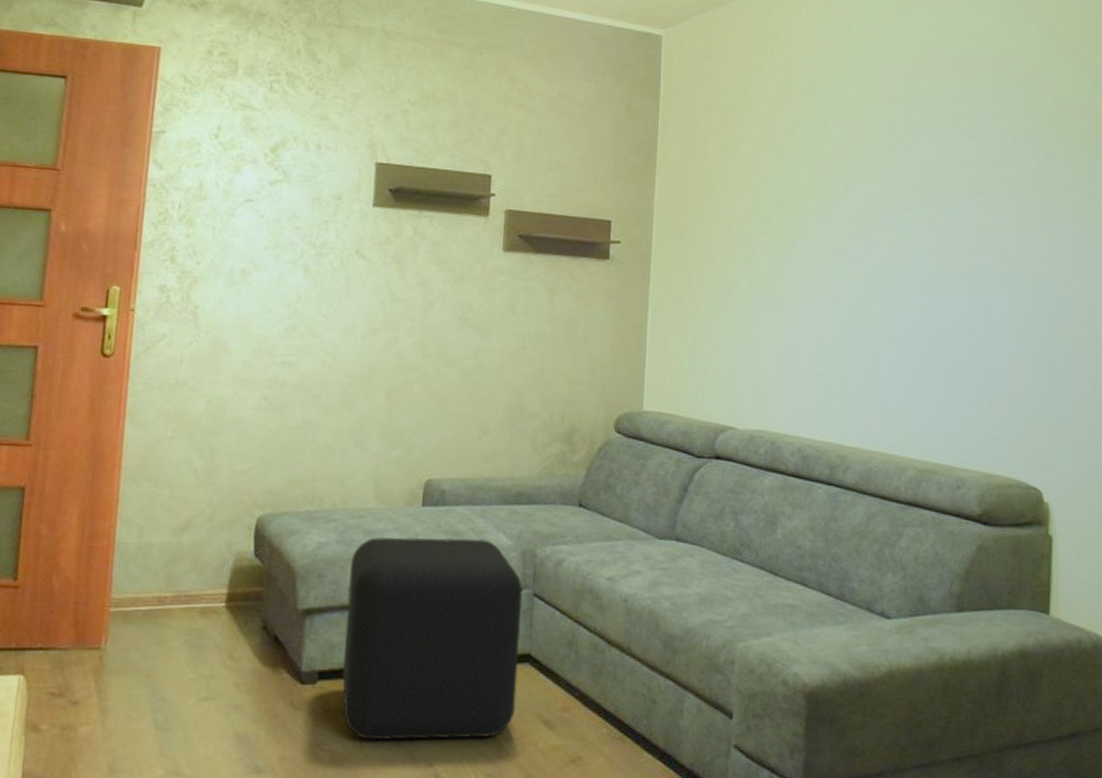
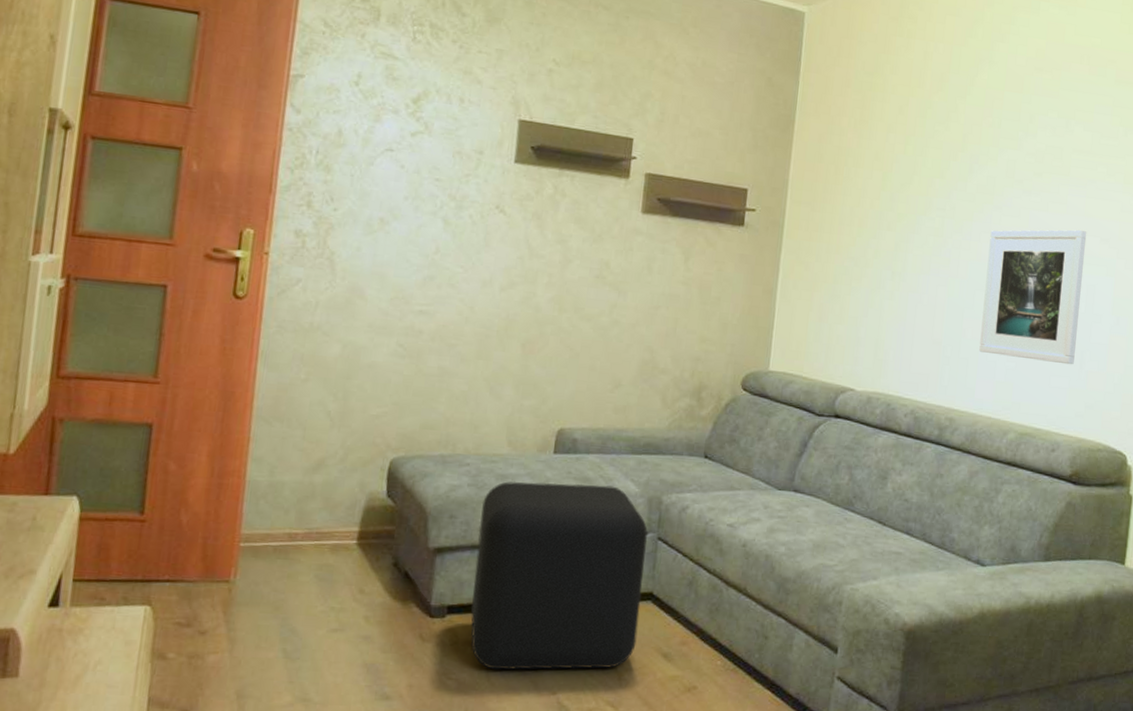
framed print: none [868,245,979,393] -> present [979,229,1087,365]

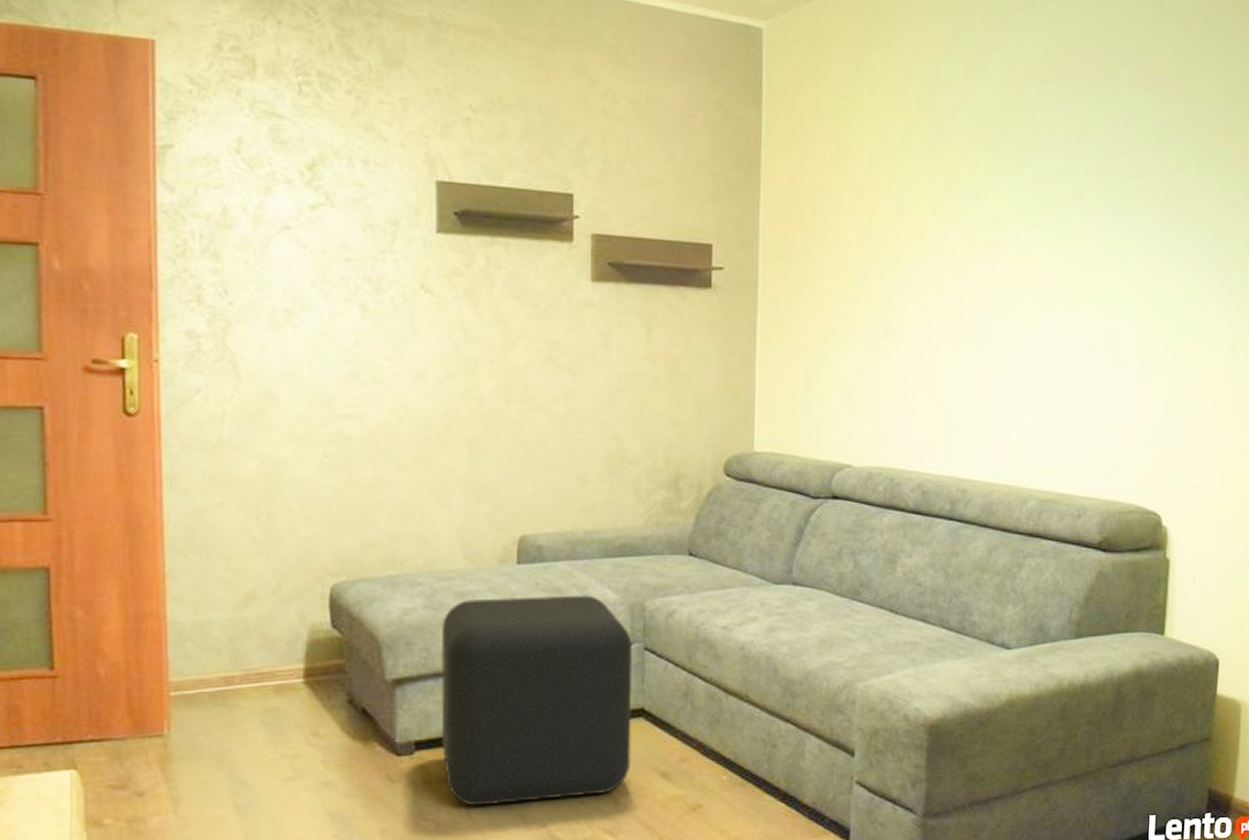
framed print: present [979,229,1087,365] -> none [990,264,1105,419]

